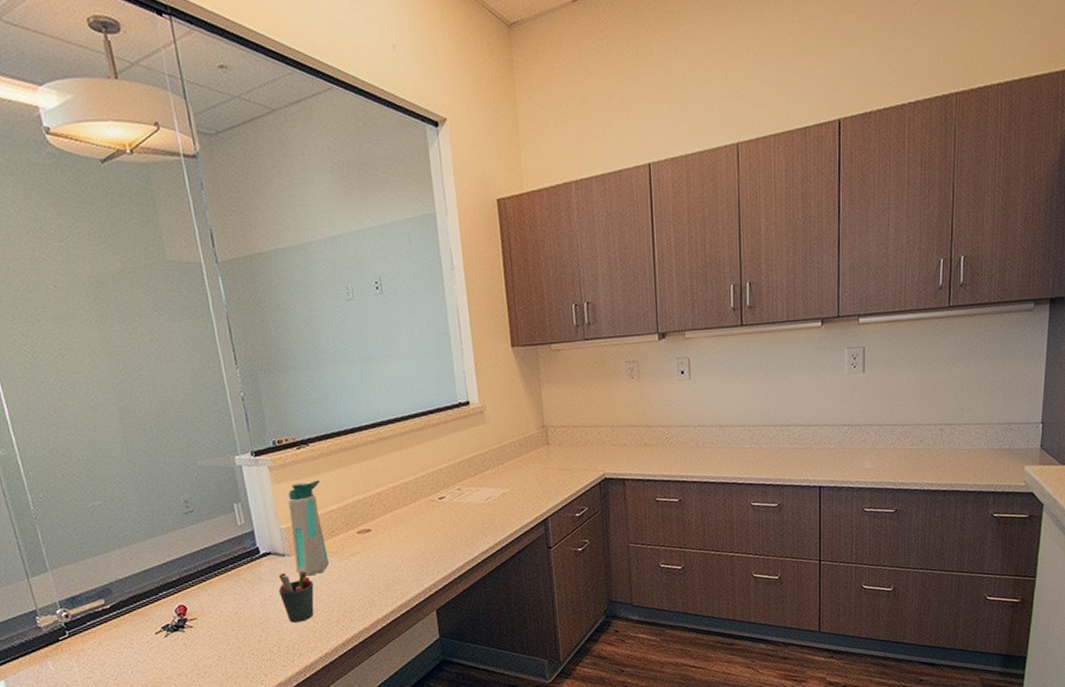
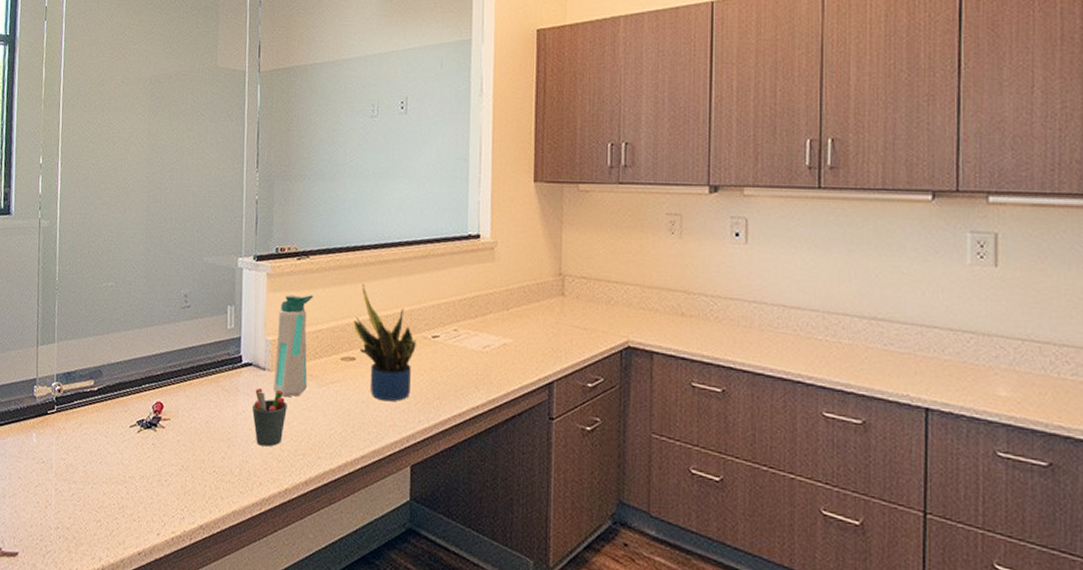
potted plant: none [363,461,426,562] -> present [353,283,416,402]

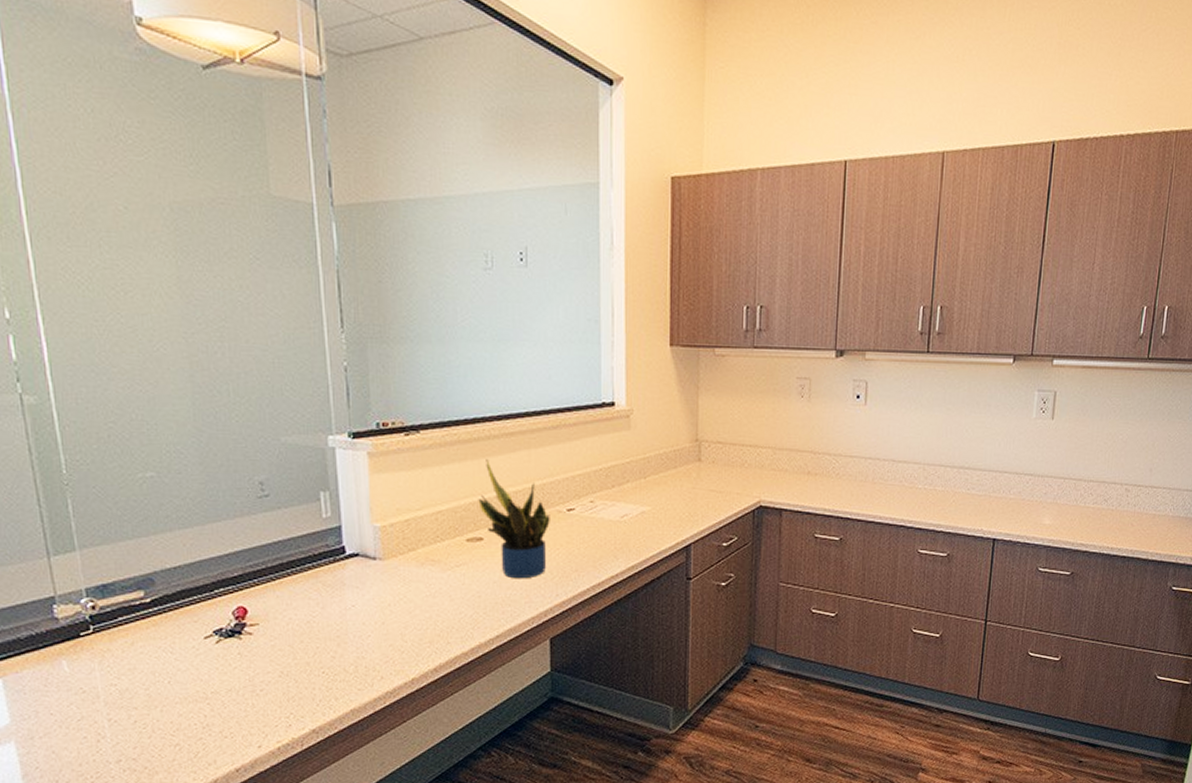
pen holder: present [252,387,287,447] -> none [363,579,407,639]
water bottle: present [273,295,313,397] -> none [386,474,428,586]

